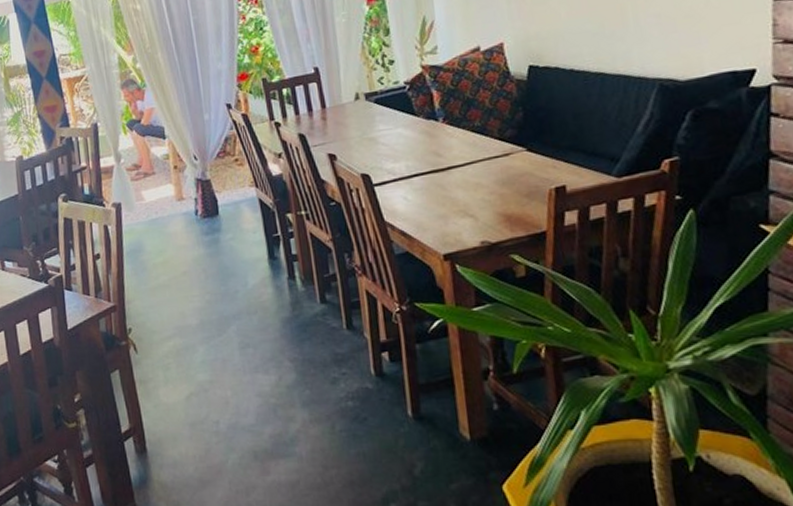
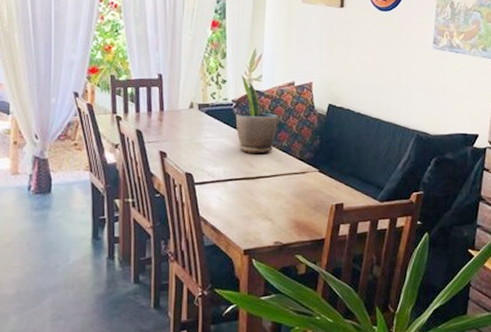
potted plant: none [411,50,466,141] -> present [236,75,278,153]

